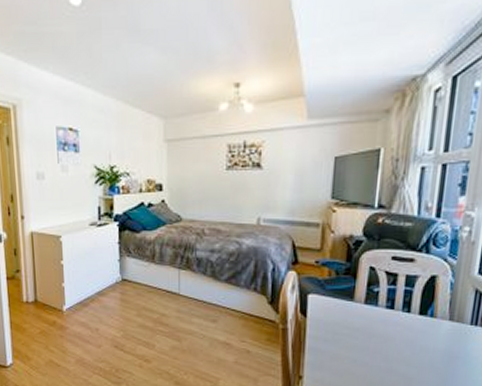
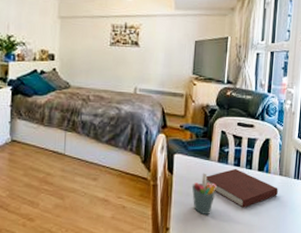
pen holder: none [330,316,362,363] -> present [191,173,217,214]
notebook: none [348,311,447,358] -> present [206,168,278,208]

